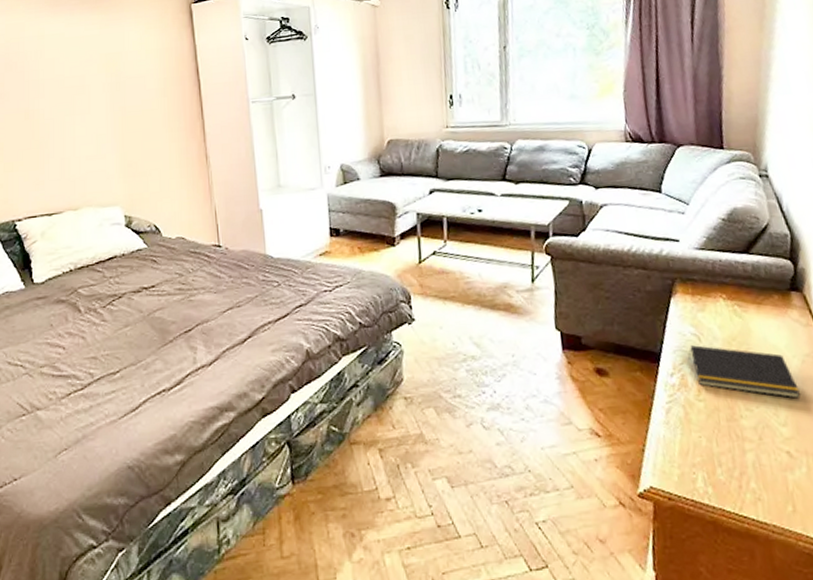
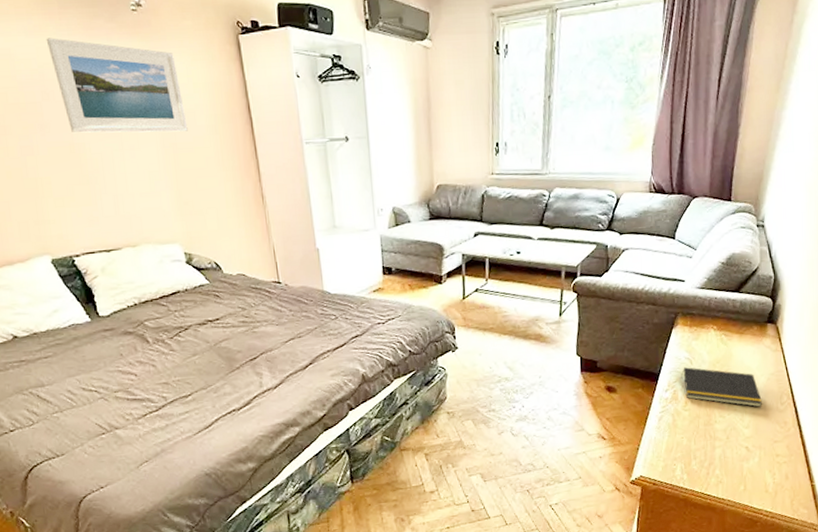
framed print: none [15,15,137,101] -> present [46,38,188,133]

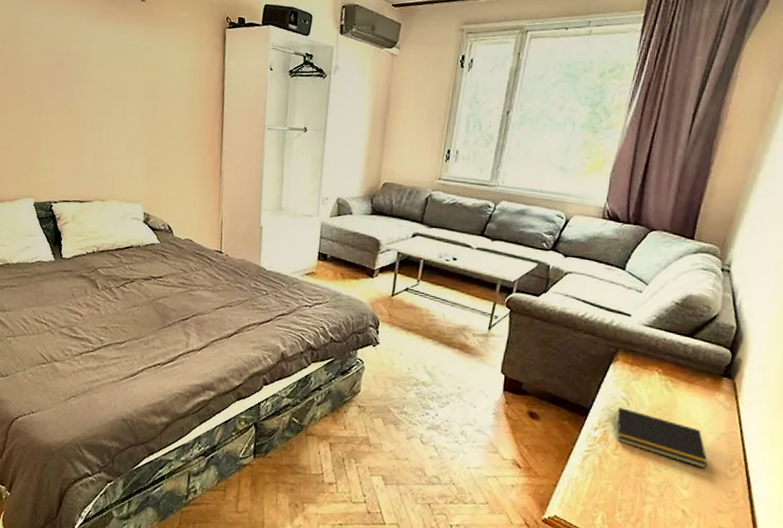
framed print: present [46,38,188,133] -> none [68,18,169,107]

